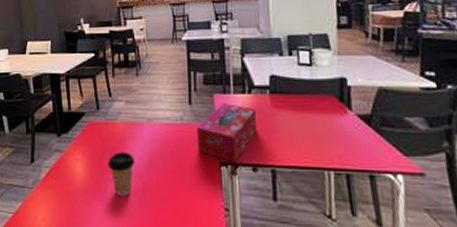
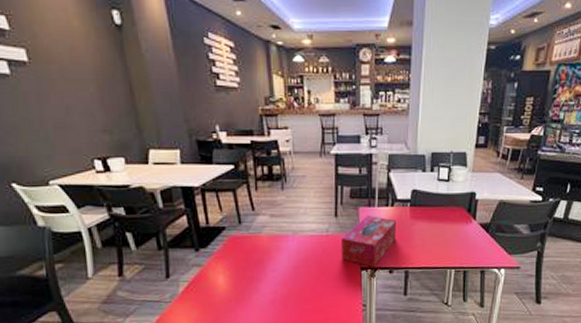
coffee cup: present [108,152,135,197] -> none [252,263,280,303]

